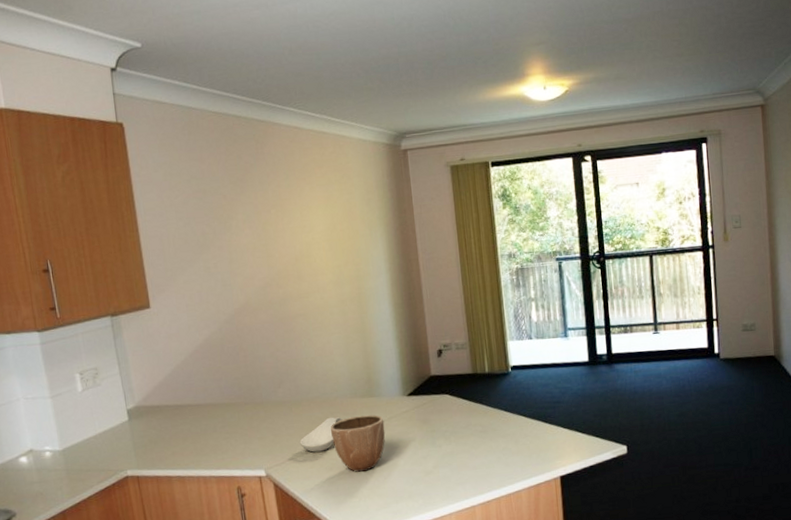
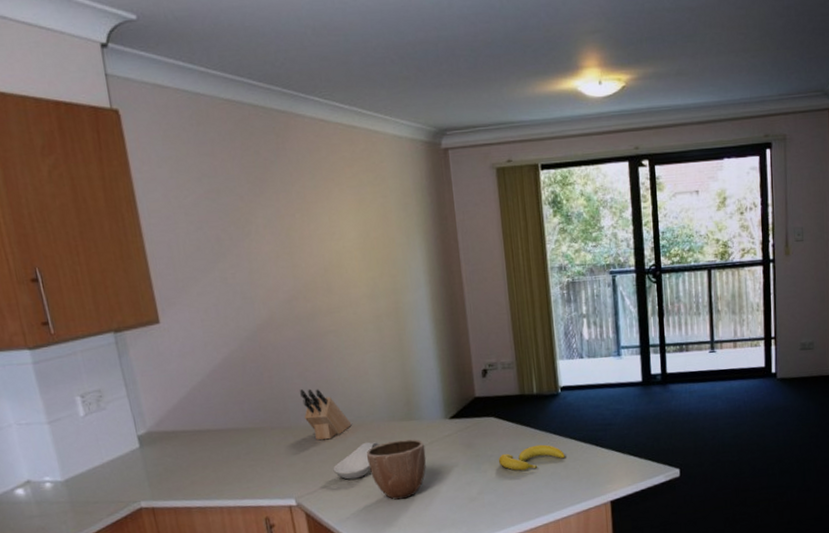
knife block: none [271,367,318,415] -> present [299,389,352,440]
banana: none [452,420,516,446] -> present [498,444,565,471]

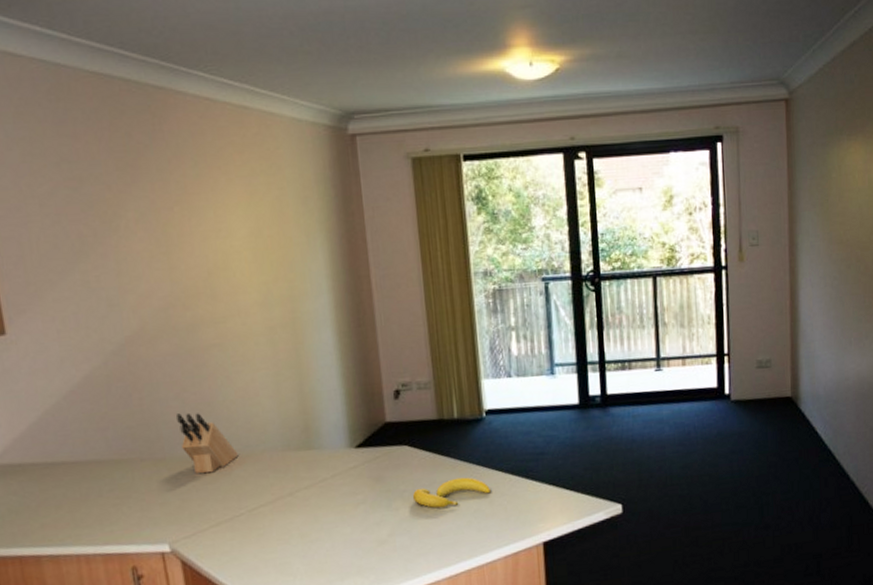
spoon rest: present [333,441,380,480] -> none [215,475,273,521]
decorative bowl: present [366,439,427,500] -> none [255,472,328,544]

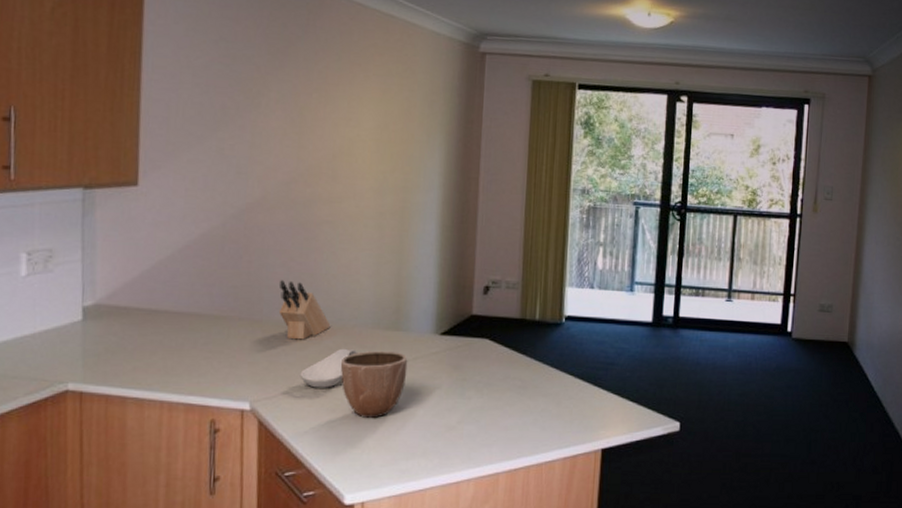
spoon rest: none [215,475,273,521] -> present [300,348,358,388]
decorative bowl: none [255,472,328,544] -> present [340,351,408,419]
banana: present [412,477,490,509] -> none [485,376,559,403]

